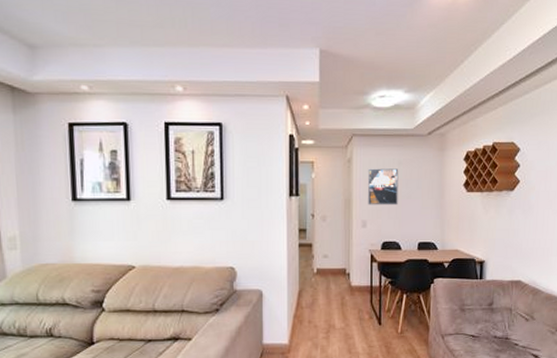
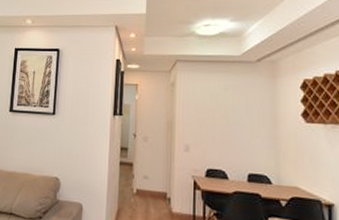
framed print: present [367,168,399,206] -> none [191,93,225,132]

